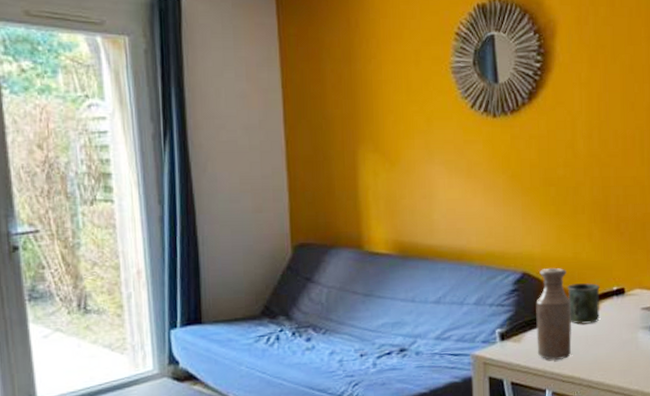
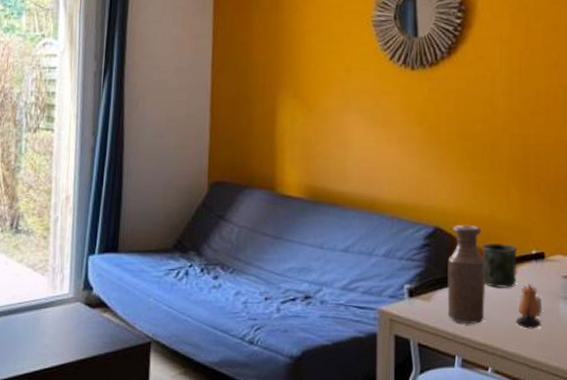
teapot: none [599,318,624,359] -> present [515,283,543,329]

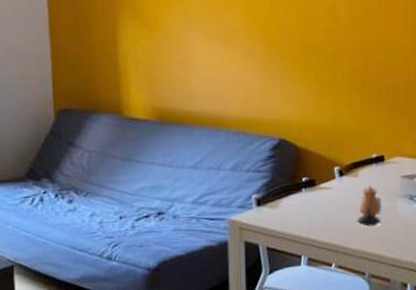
bottle: present [447,225,486,324] -> none [293,135,329,226]
mug: present [481,243,517,288] -> none [325,150,359,191]

